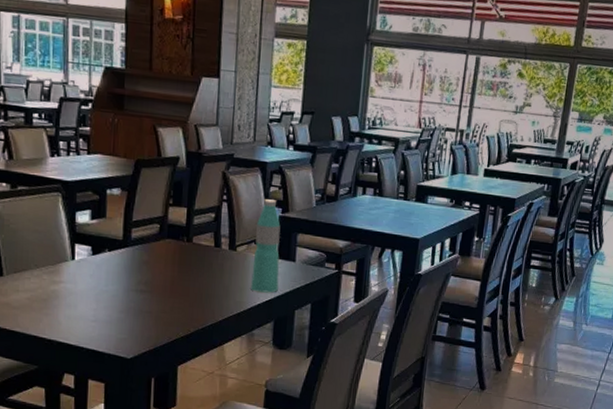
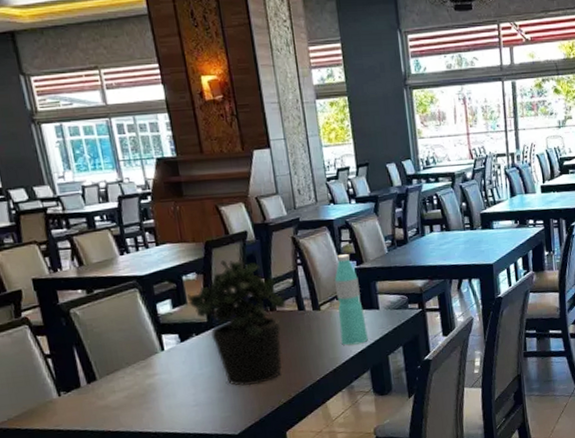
potted plant: none [107,181,204,313] -> present [186,260,287,386]

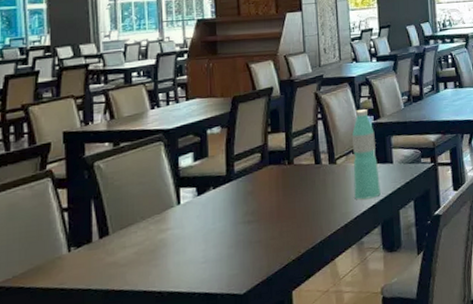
potted plant: present [186,260,287,386] -> none [209,114,304,242]

